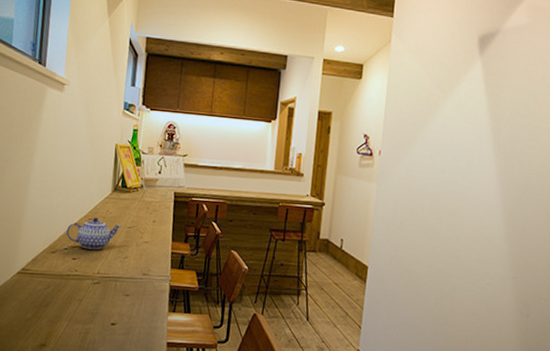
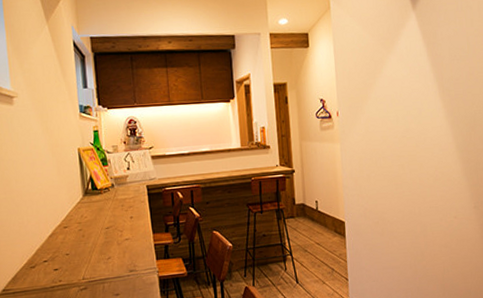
teapot: present [66,217,121,250] -> none [42,224,99,258]

